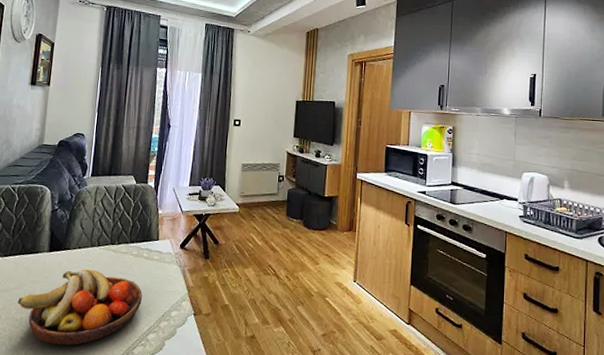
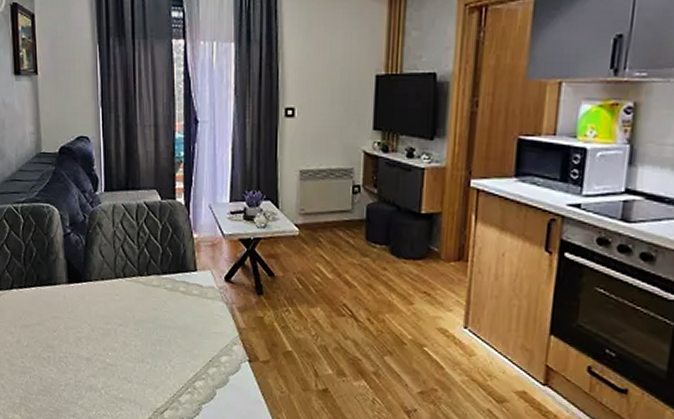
fruit bowl: present [18,269,142,346] -> none [42,304,183,389]

